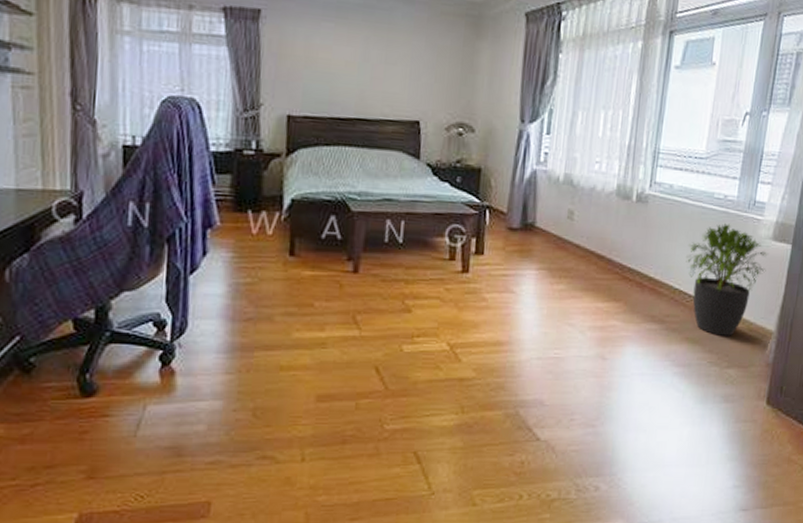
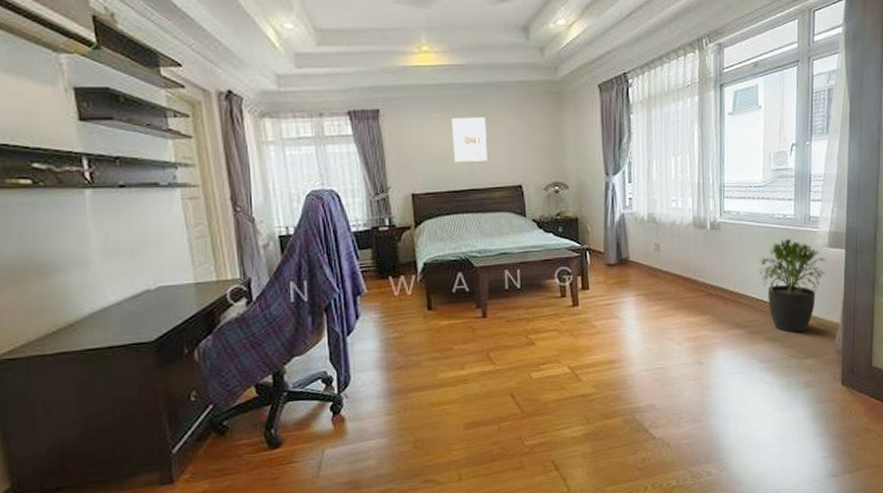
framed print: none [343,30,387,88] -> present [451,117,487,162]

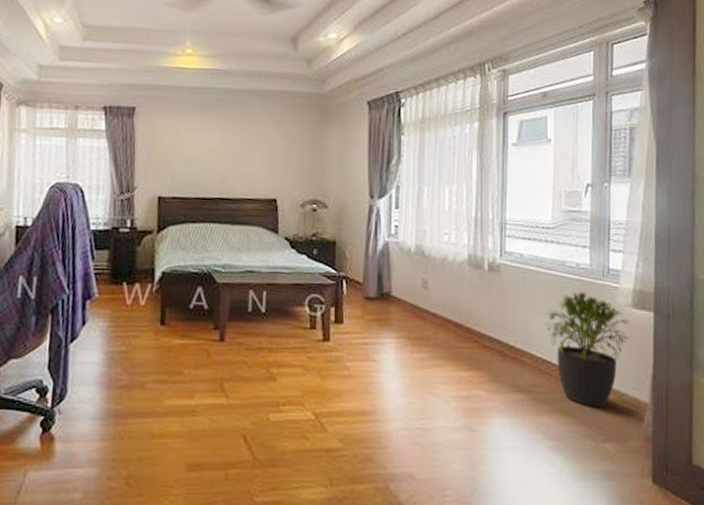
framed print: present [451,117,487,162] -> none [207,122,244,170]

